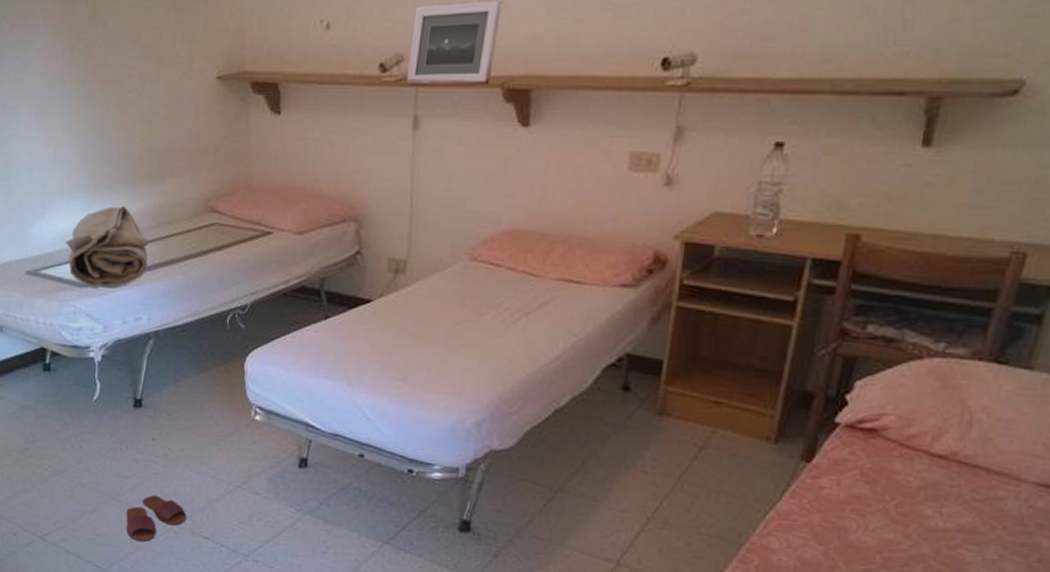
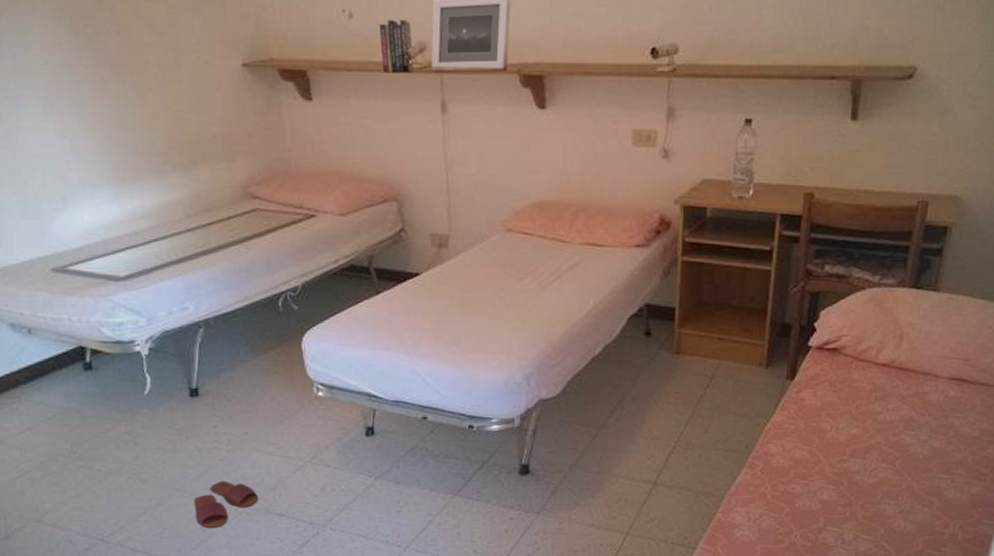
towel: present [65,205,149,288] -> none [94,195,189,280]
books: none [355,29,390,87] -> present [379,19,414,74]

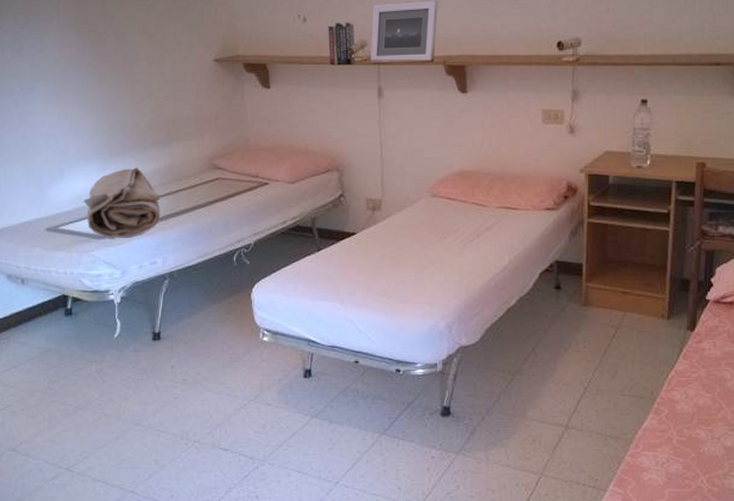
towel: none [94,195,189,280] -> present [83,167,161,238]
slippers: present [193,480,258,528] -> none [149,416,206,460]

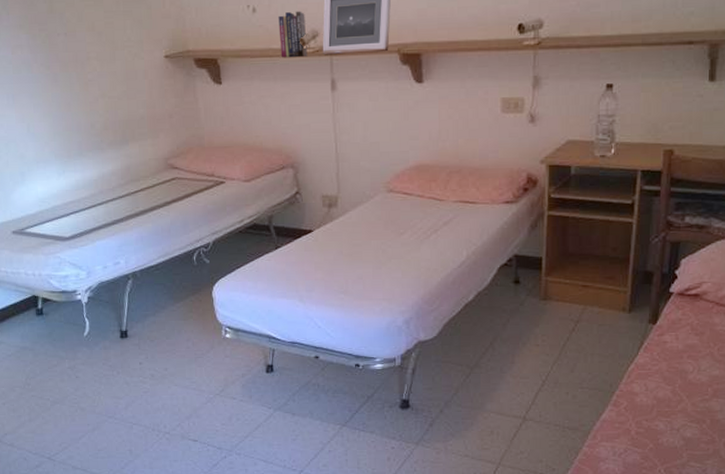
towel: present [83,167,161,238] -> none [46,168,121,240]

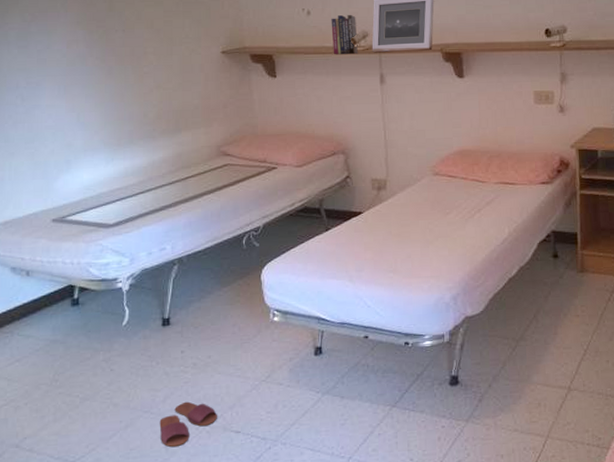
slippers: none [123,410,175,450] -> present [159,401,217,447]

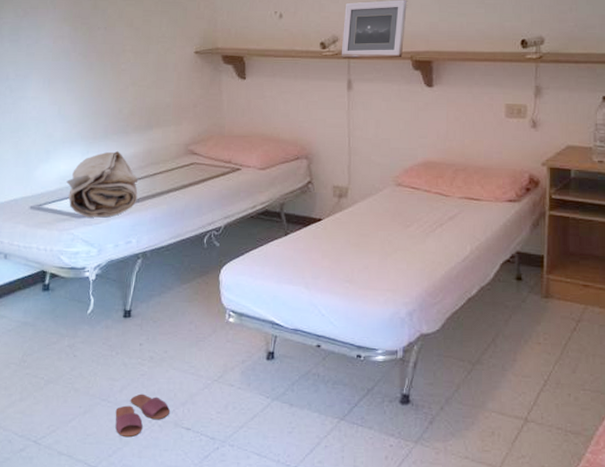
towel: none [91,156,169,227] -> present [66,150,138,218]
books: present [331,14,358,55] -> none [302,18,327,59]

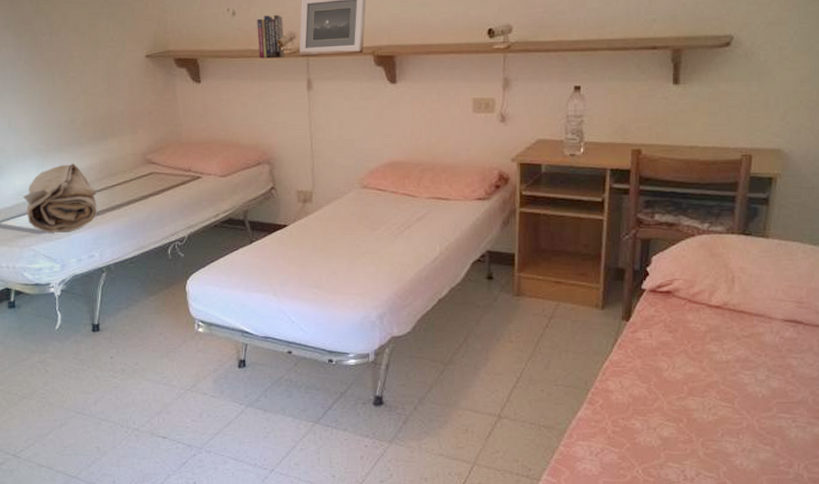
slippers: present [115,393,170,437] -> none [91,405,145,447]
books: none [302,18,327,59] -> present [257,14,285,59]

